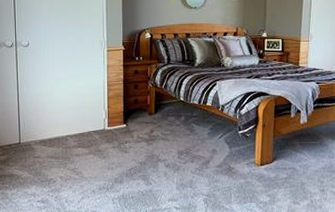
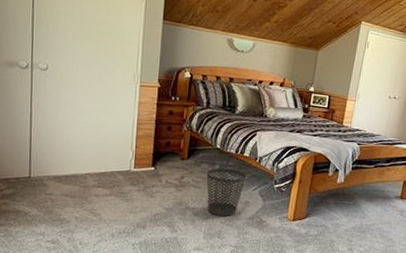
wastebasket: none [173,120,211,166] -> present [206,168,247,216]

